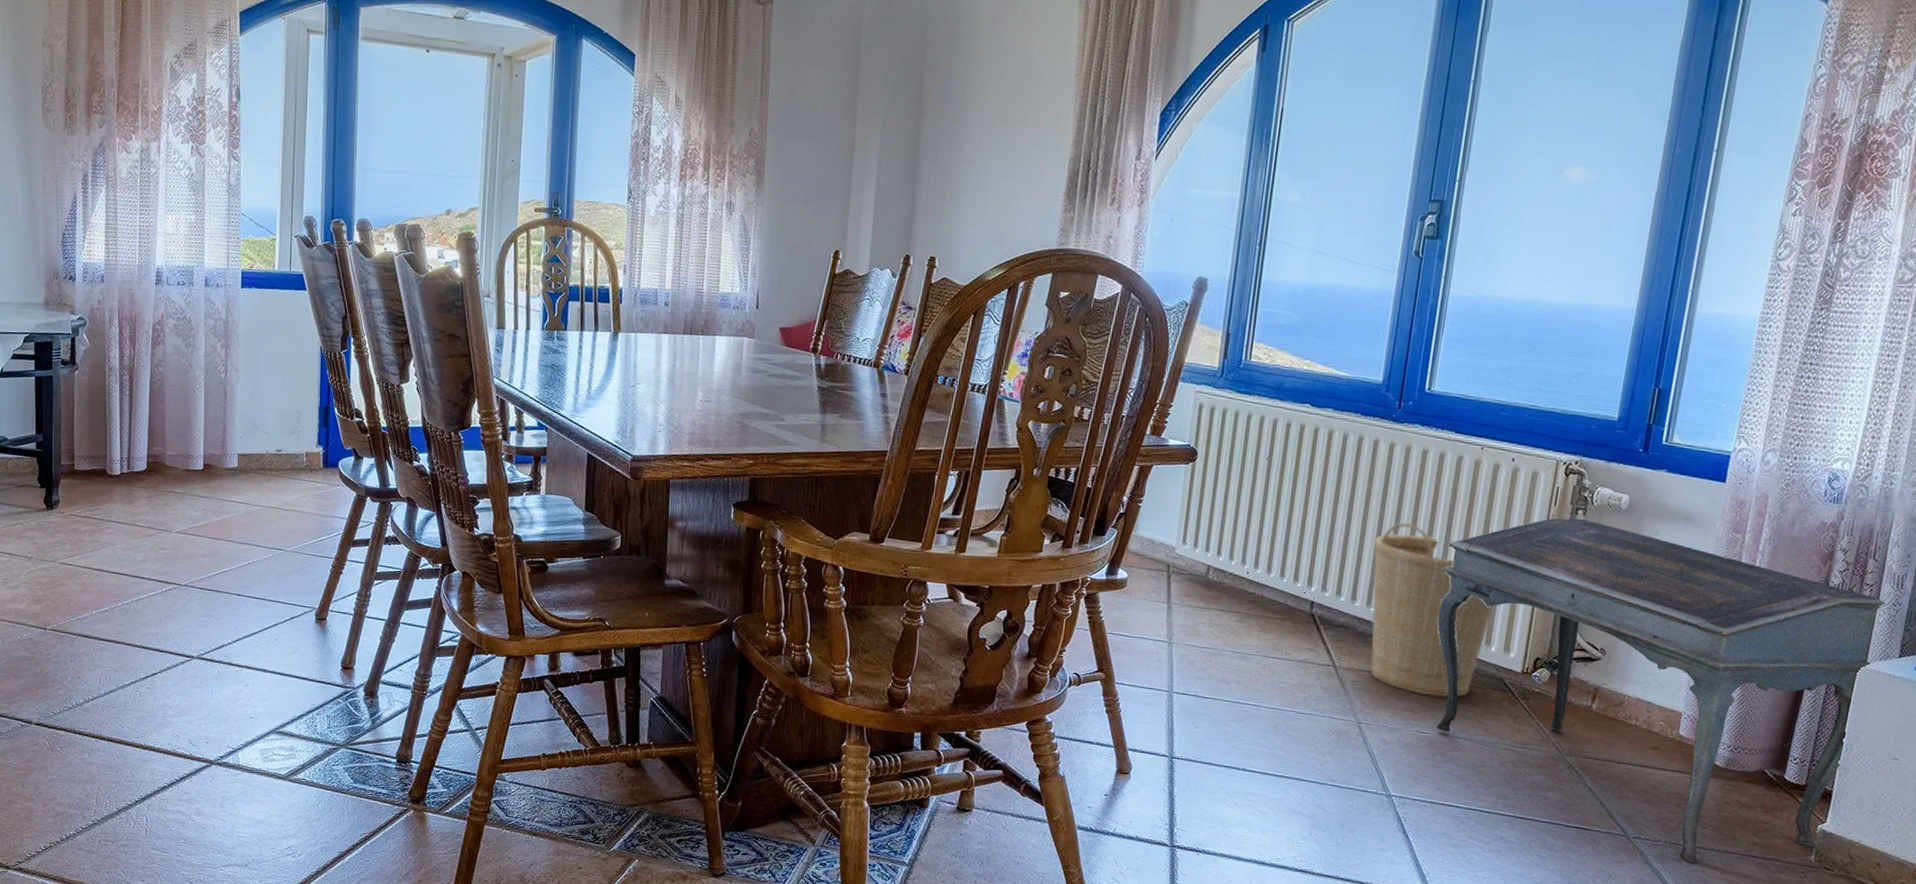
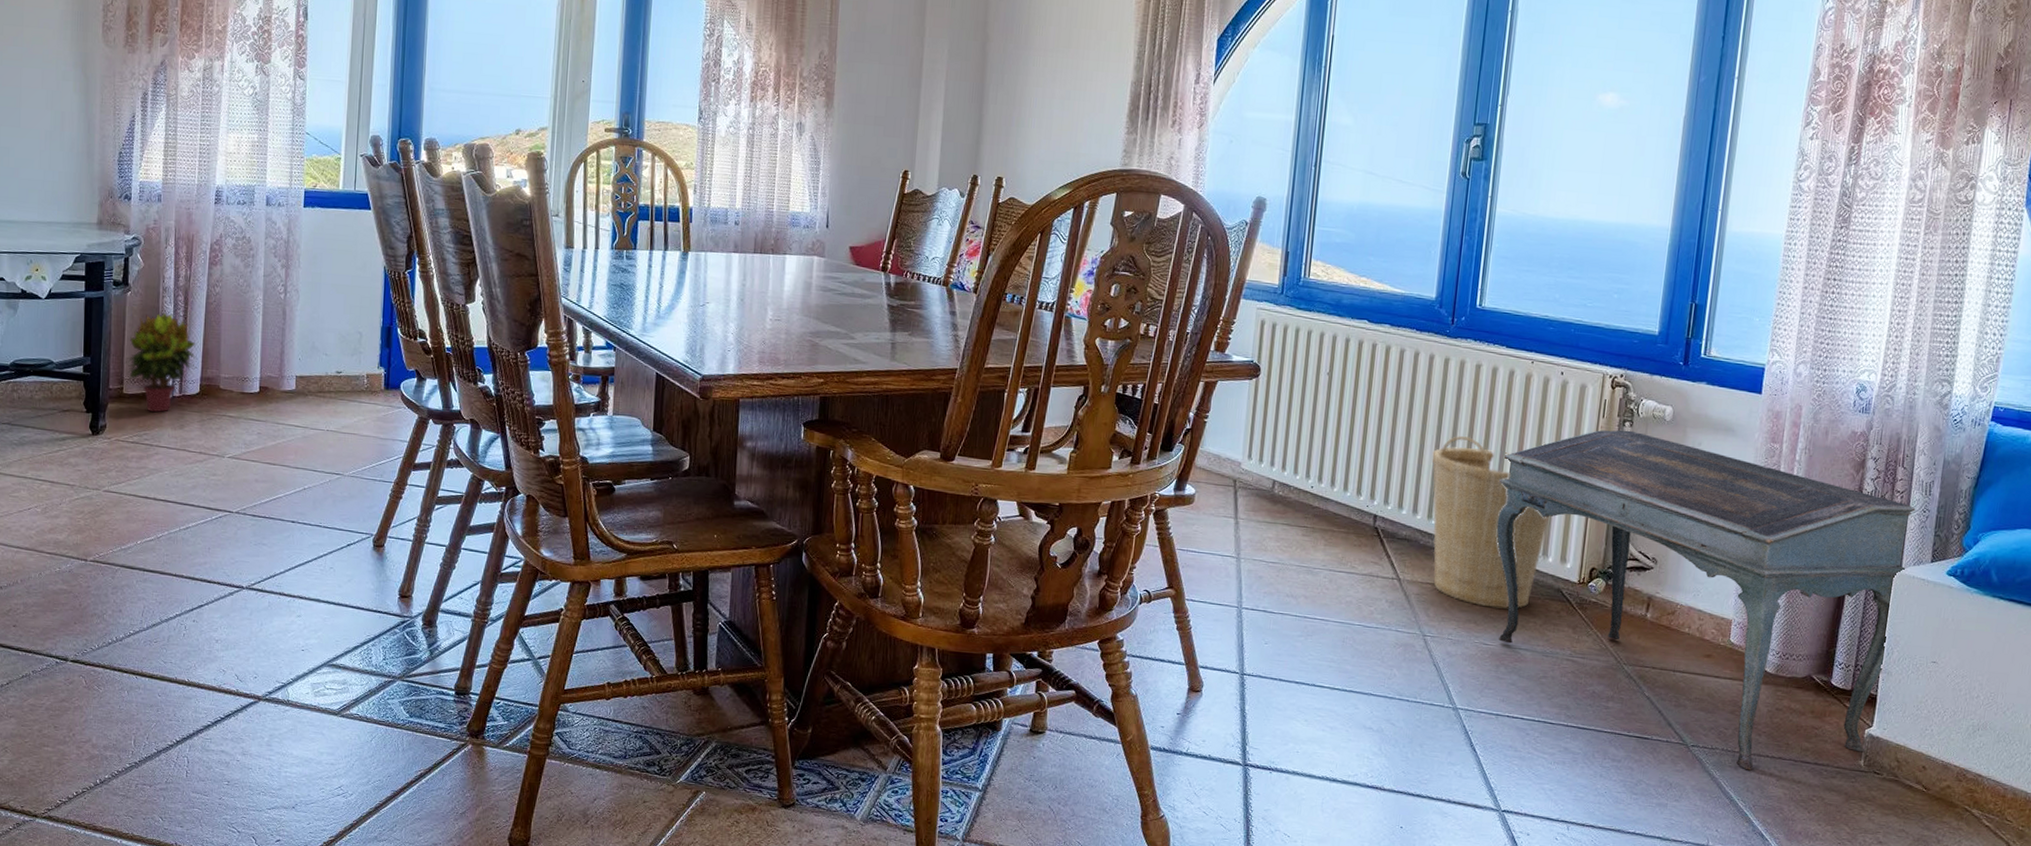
potted plant: none [75,390,144,489] -> present [124,312,198,413]

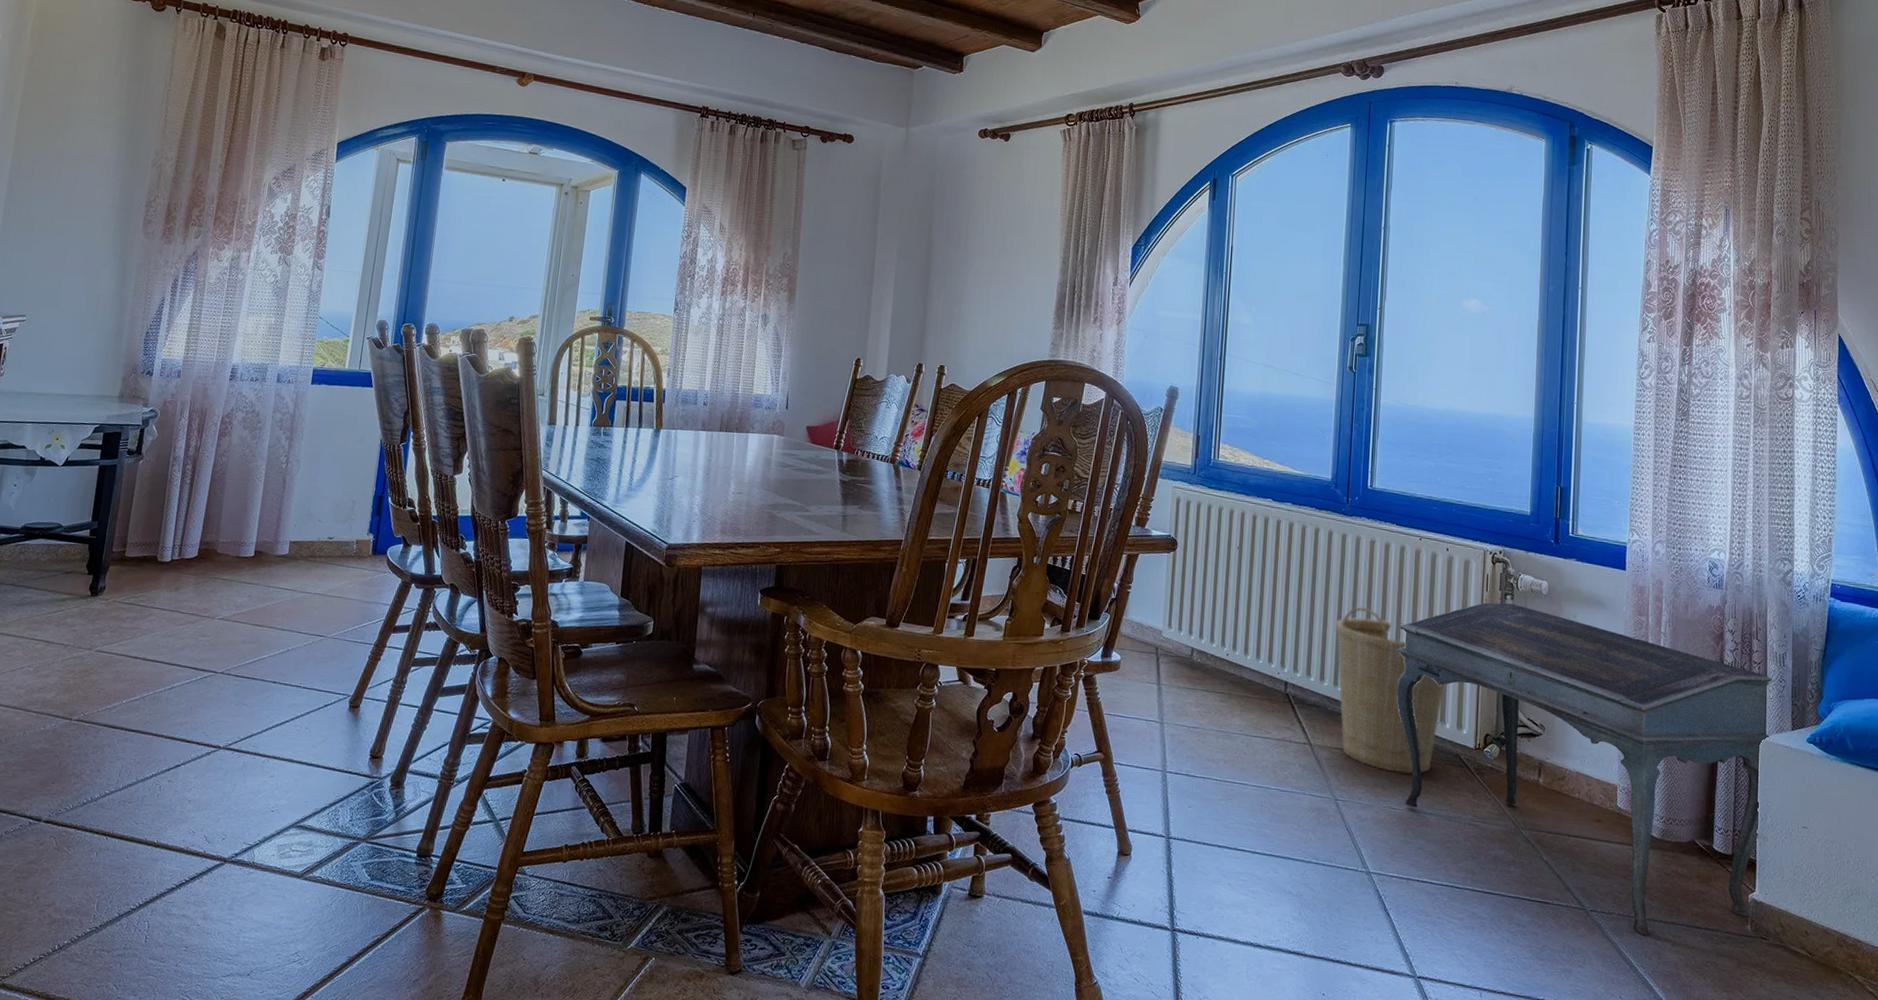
potted plant: present [124,312,198,413] -> none [129,479,199,576]

